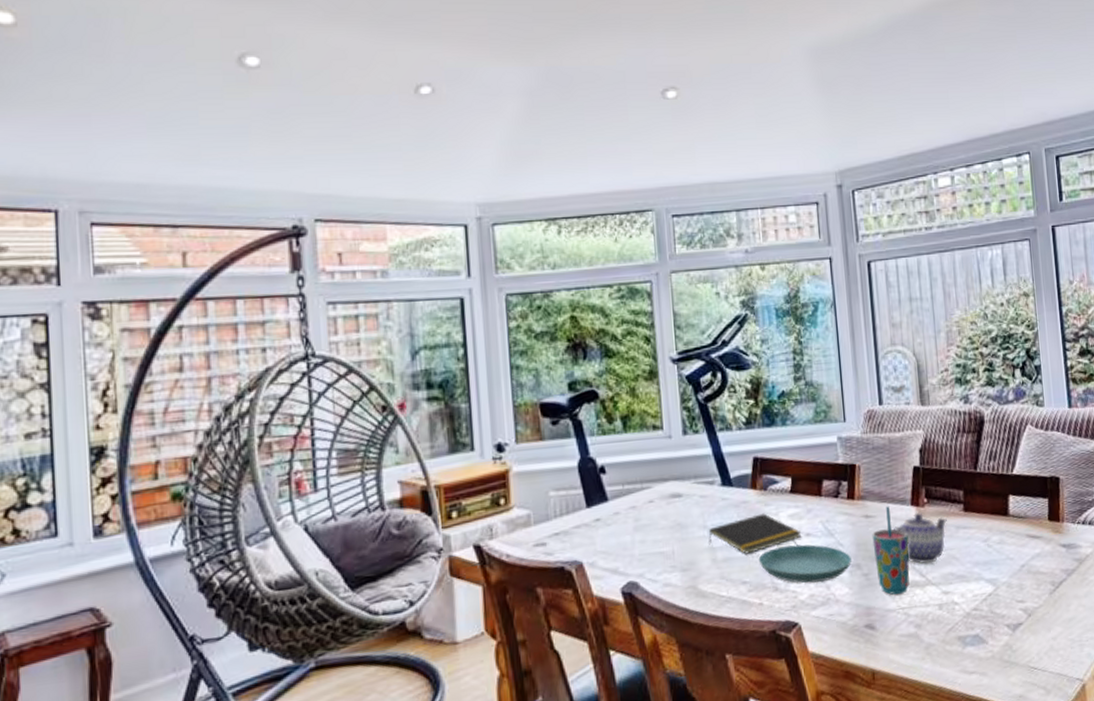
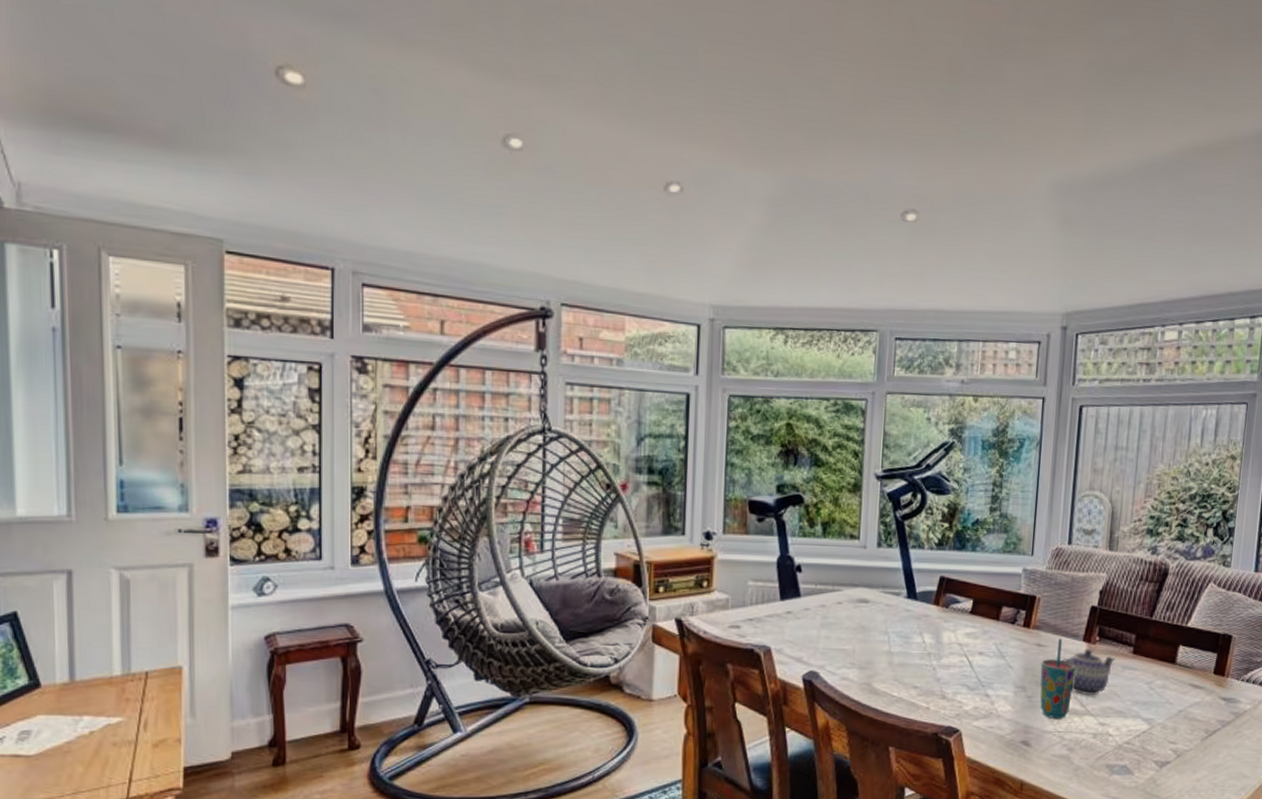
notepad: present [708,513,802,554] -> none [888,628,975,663]
saucer: present [758,544,851,583] -> none [931,660,1018,697]

